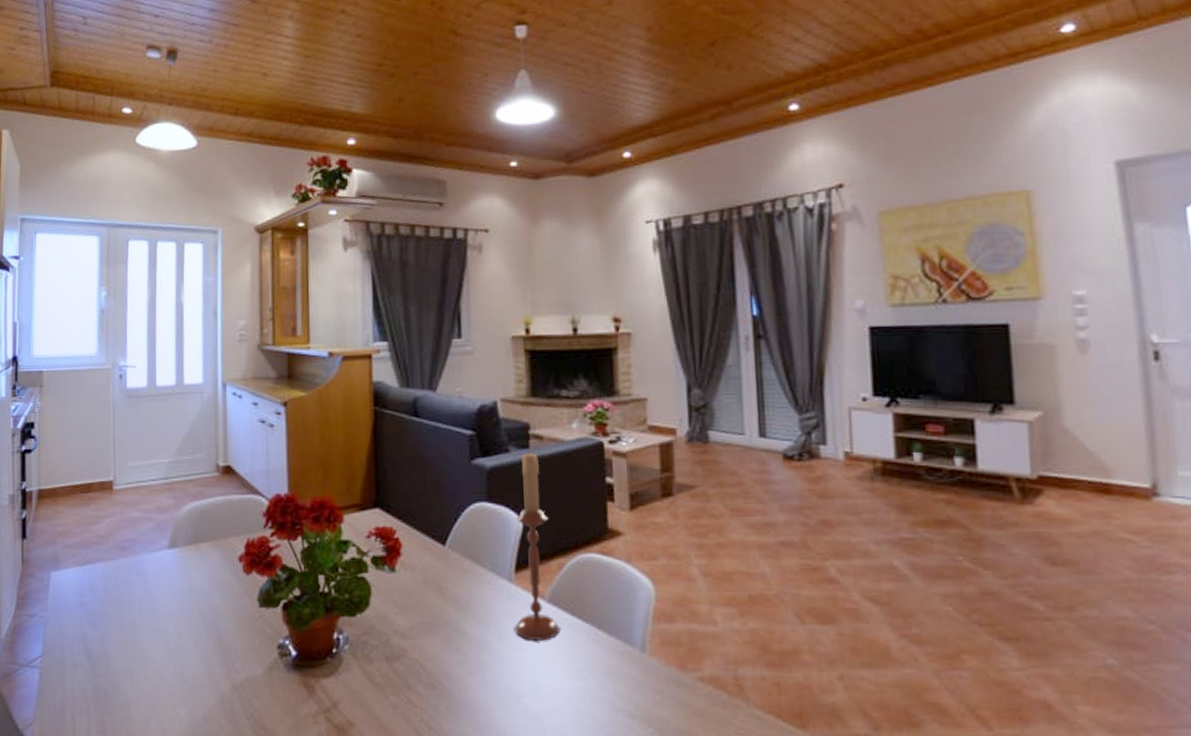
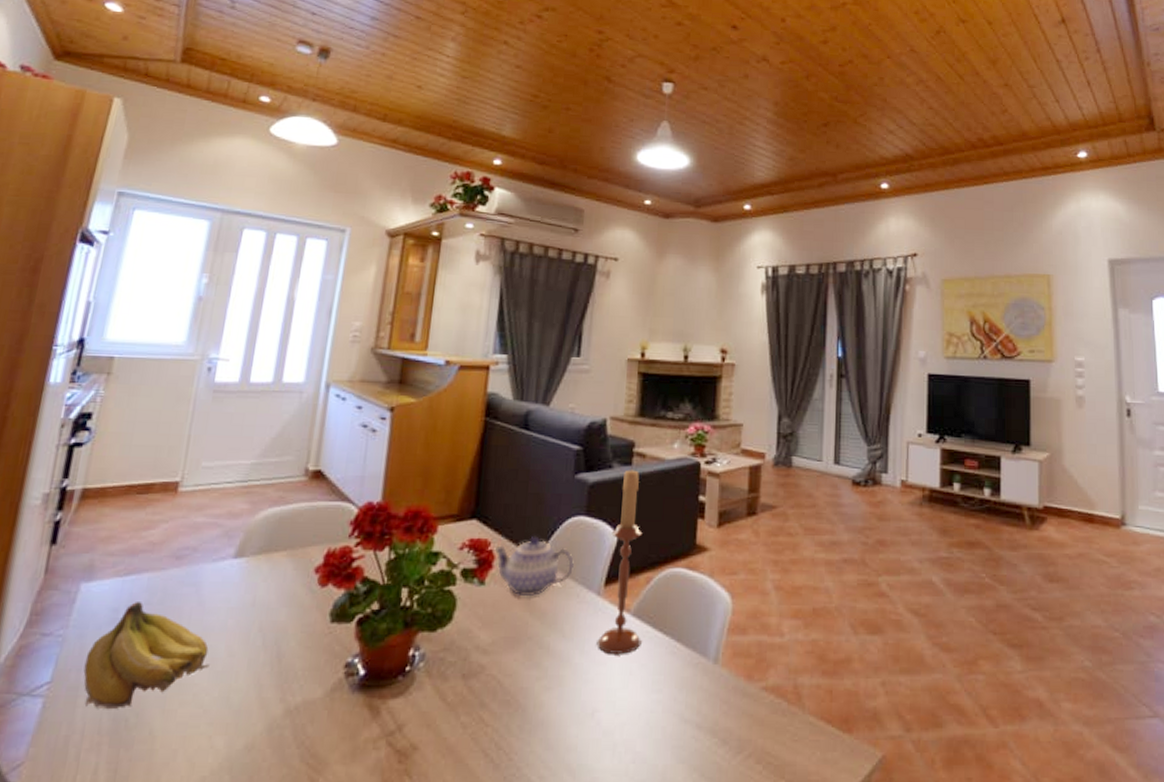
fruit: none [65,588,163,681] -> present [83,602,210,710]
teapot: none [400,523,481,584] -> present [494,535,574,597]

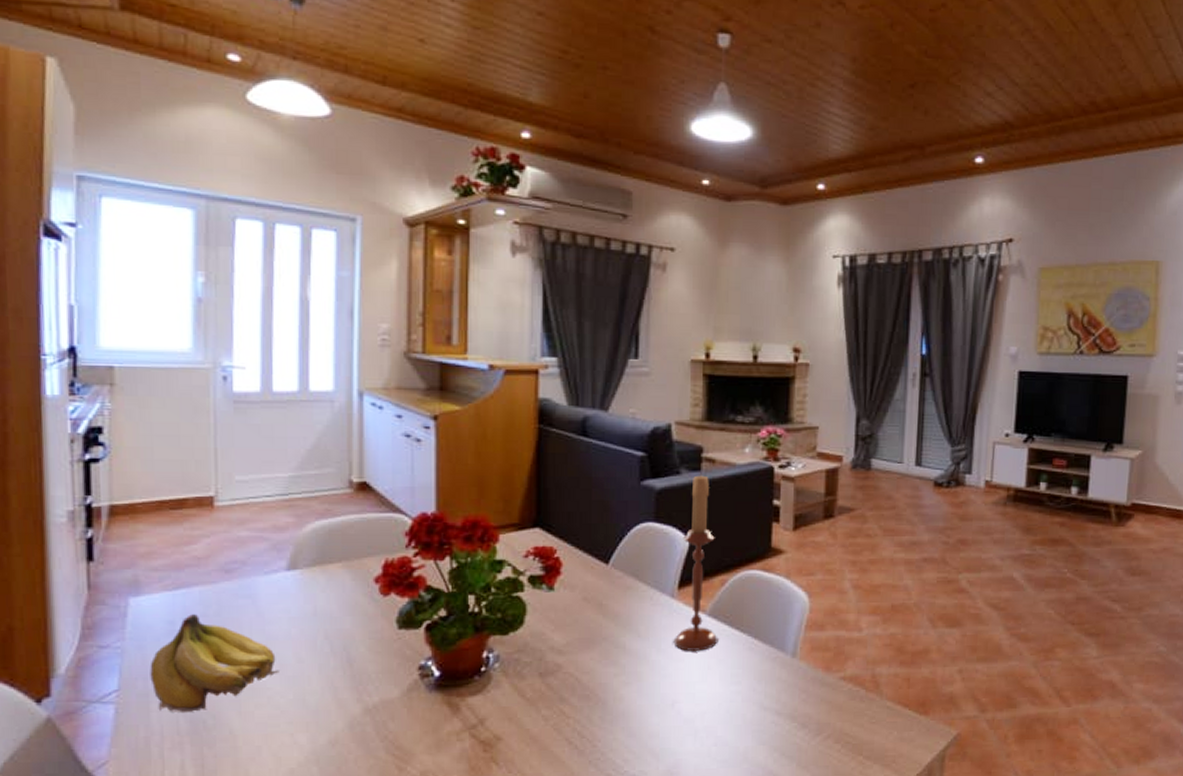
teapot: present [494,535,574,597] -> none [561,542,645,601]

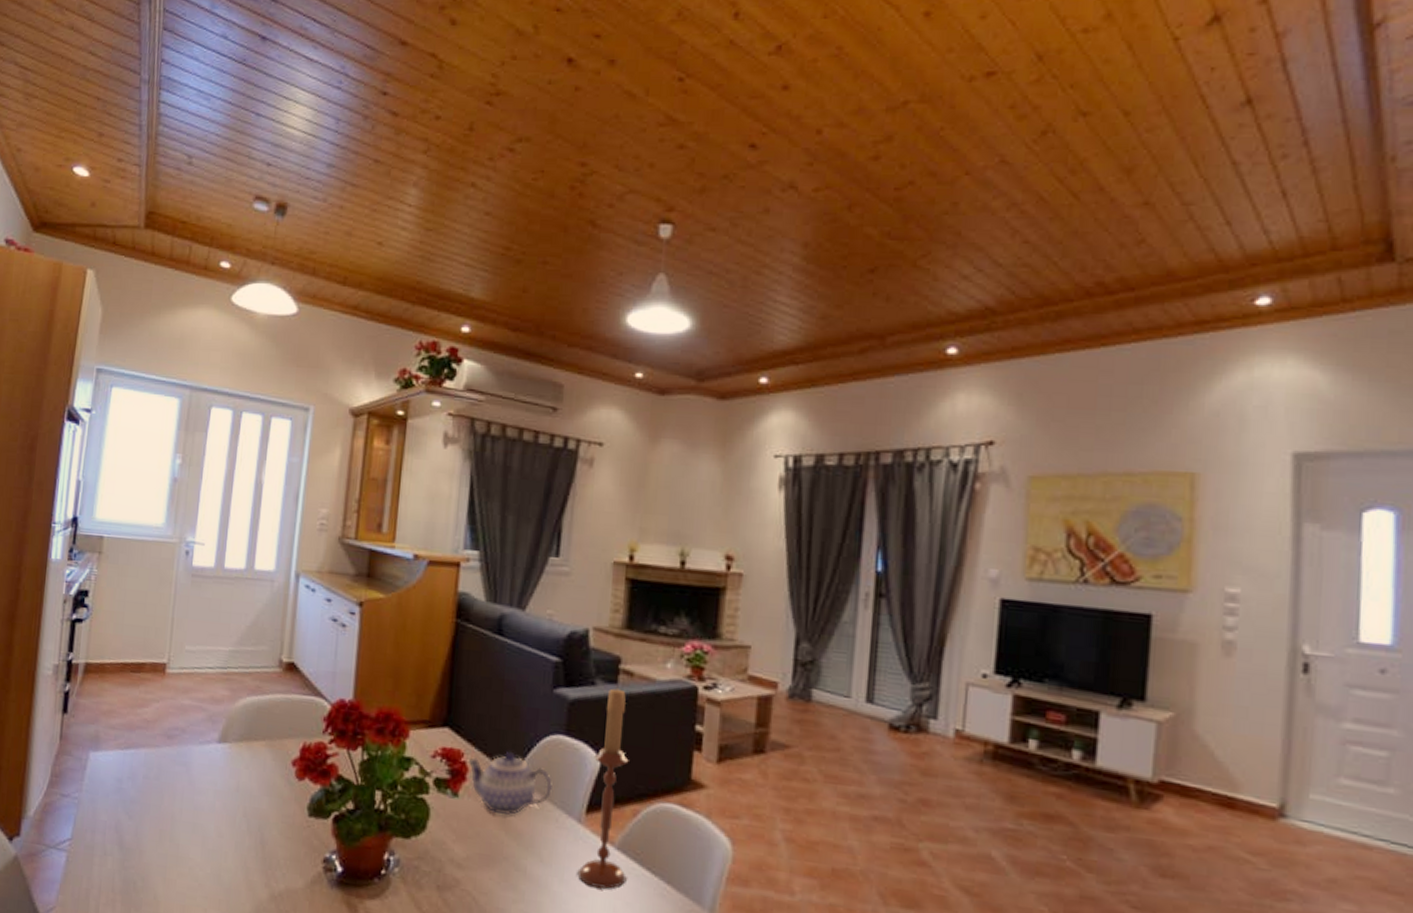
fruit: present [150,614,279,714] -> none [97,775,202,872]
teapot: none [561,542,645,601] -> present [468,751,553,816]

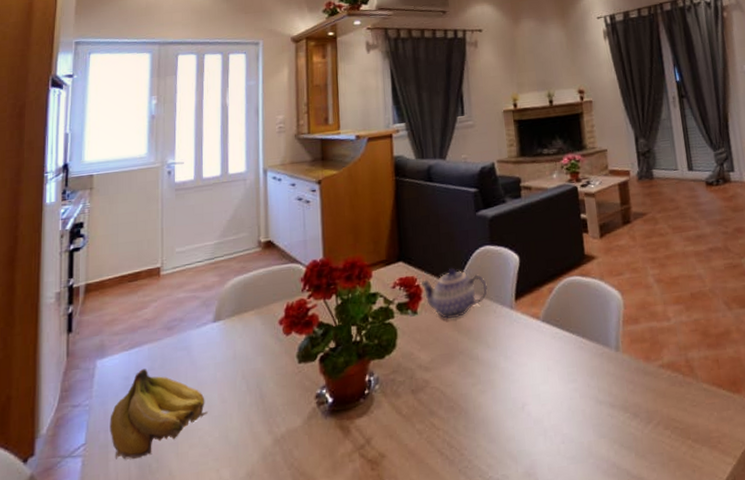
fruit: none [97,775,202,872] -> present [110,369,208,460]
candlestick: present [577,685,629,889] -> none [514,199,553,356]

